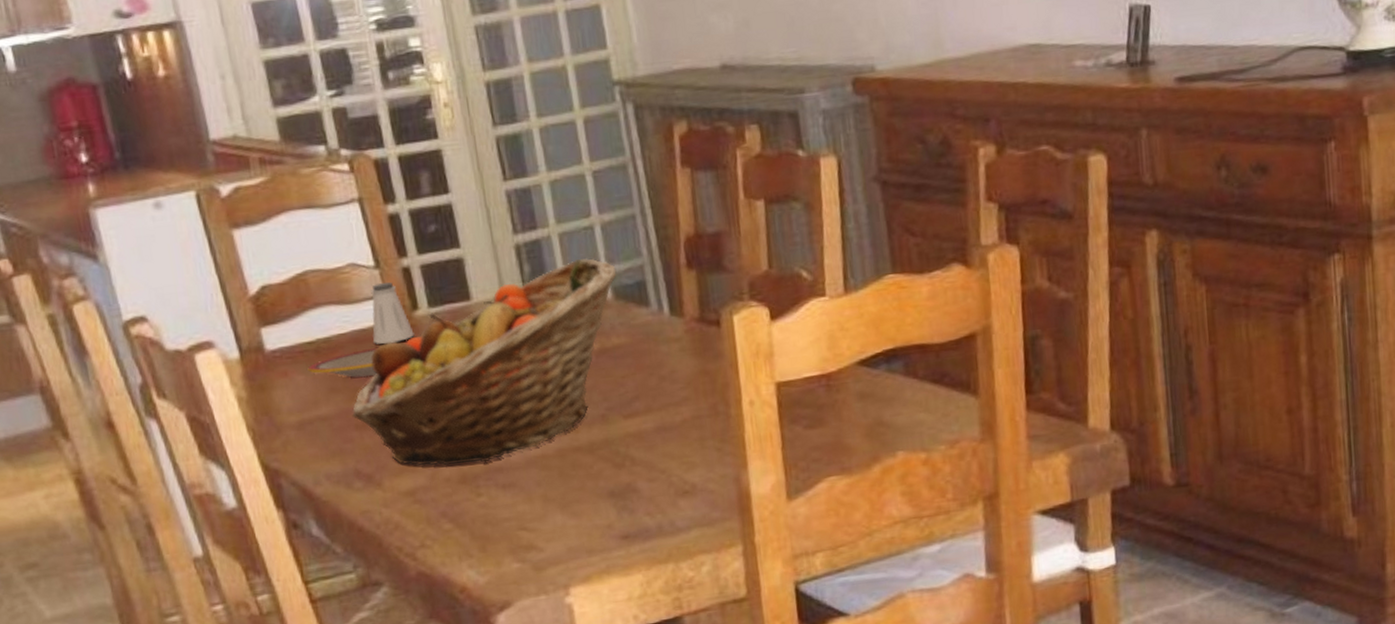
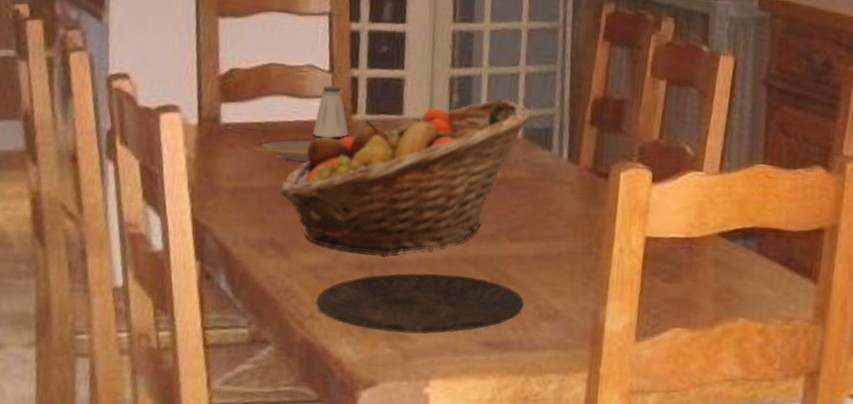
plate: none [422,466,656,548] -> present [315,272,524,335]

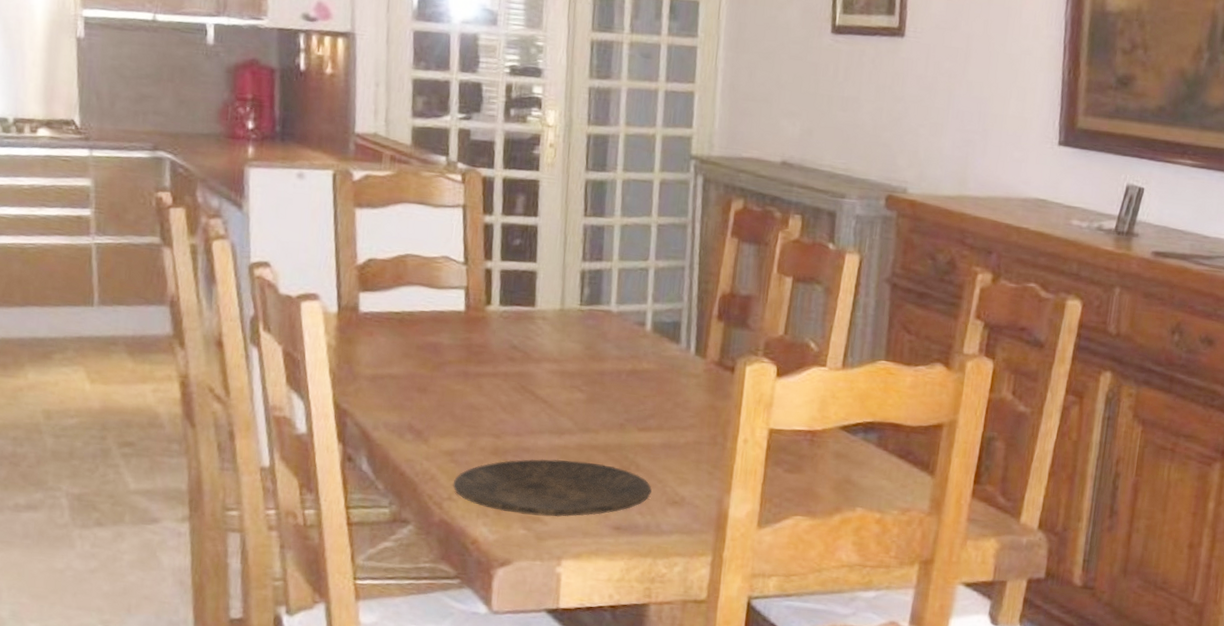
plate: present [252,138,340,162] -> none [390,328,475,351]
fruit basket: present [279,99,531,255] -> none [417,293,659,442]
saltshaker: present [313,86,349,138] -> none [448,277,483,329]

